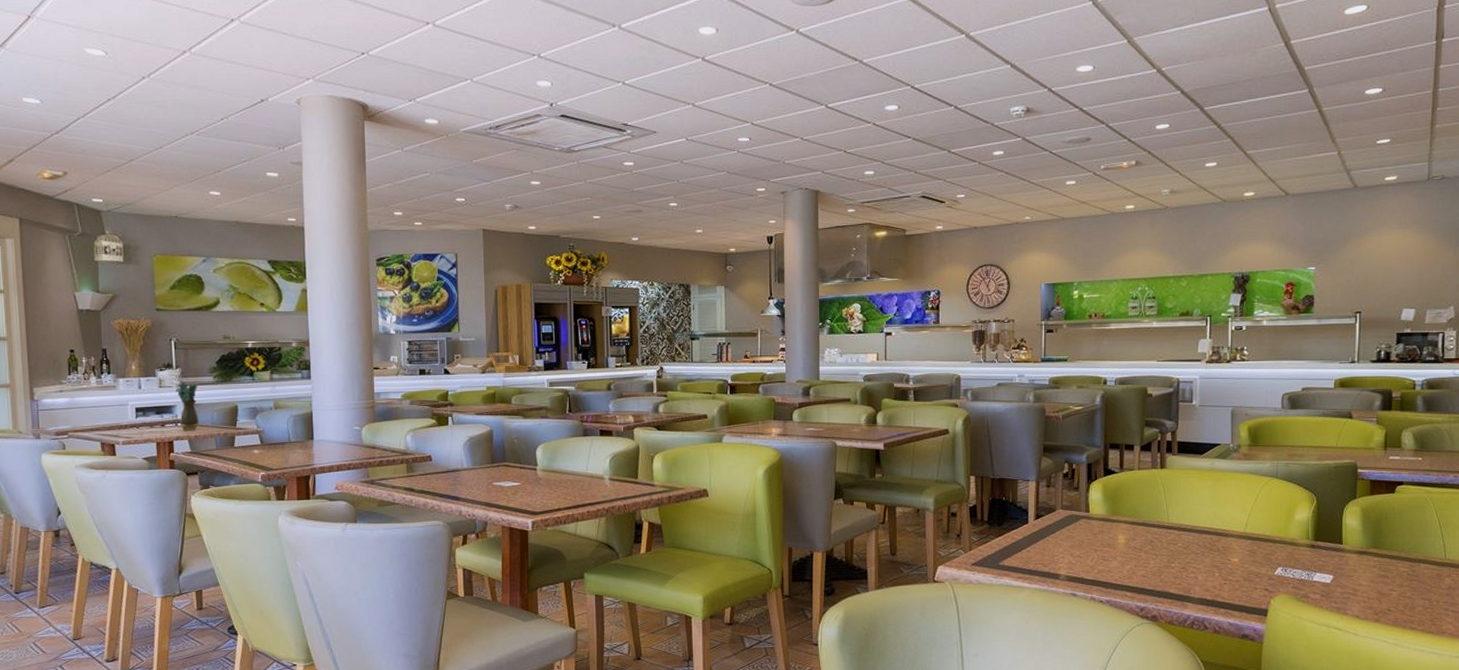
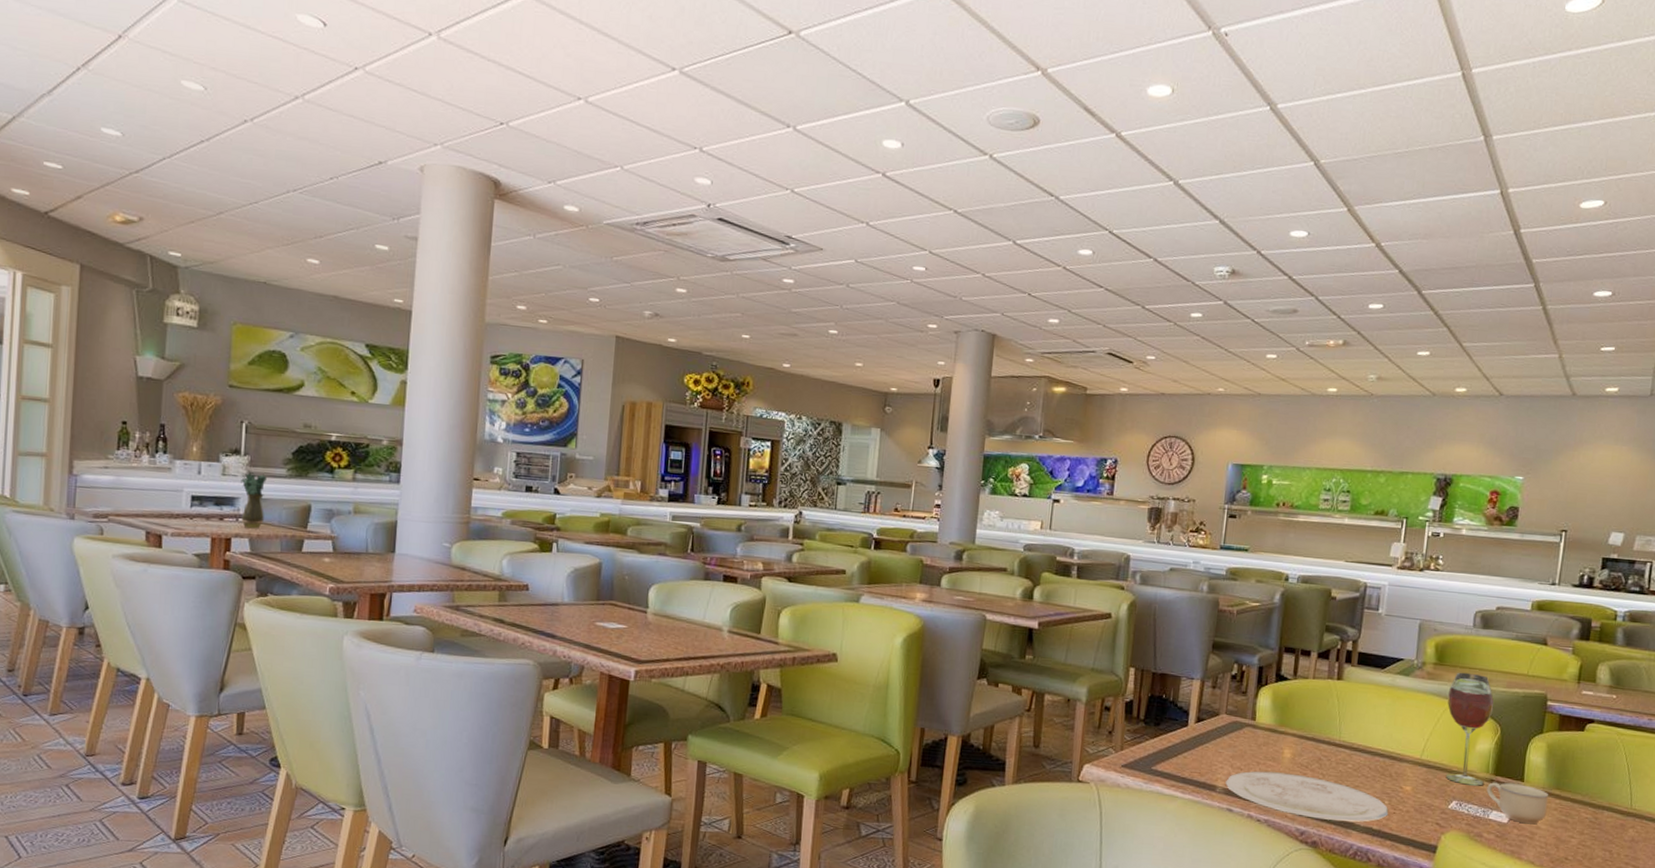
plate: none [1068,557,1220,595] -> present [1225,771,1389,822]
wineglass: none [1264,450,1308,552] -> present [1445,672,1494,786]
cup: none [1309,547,1367,582] -> present [1486,782,1549,825]

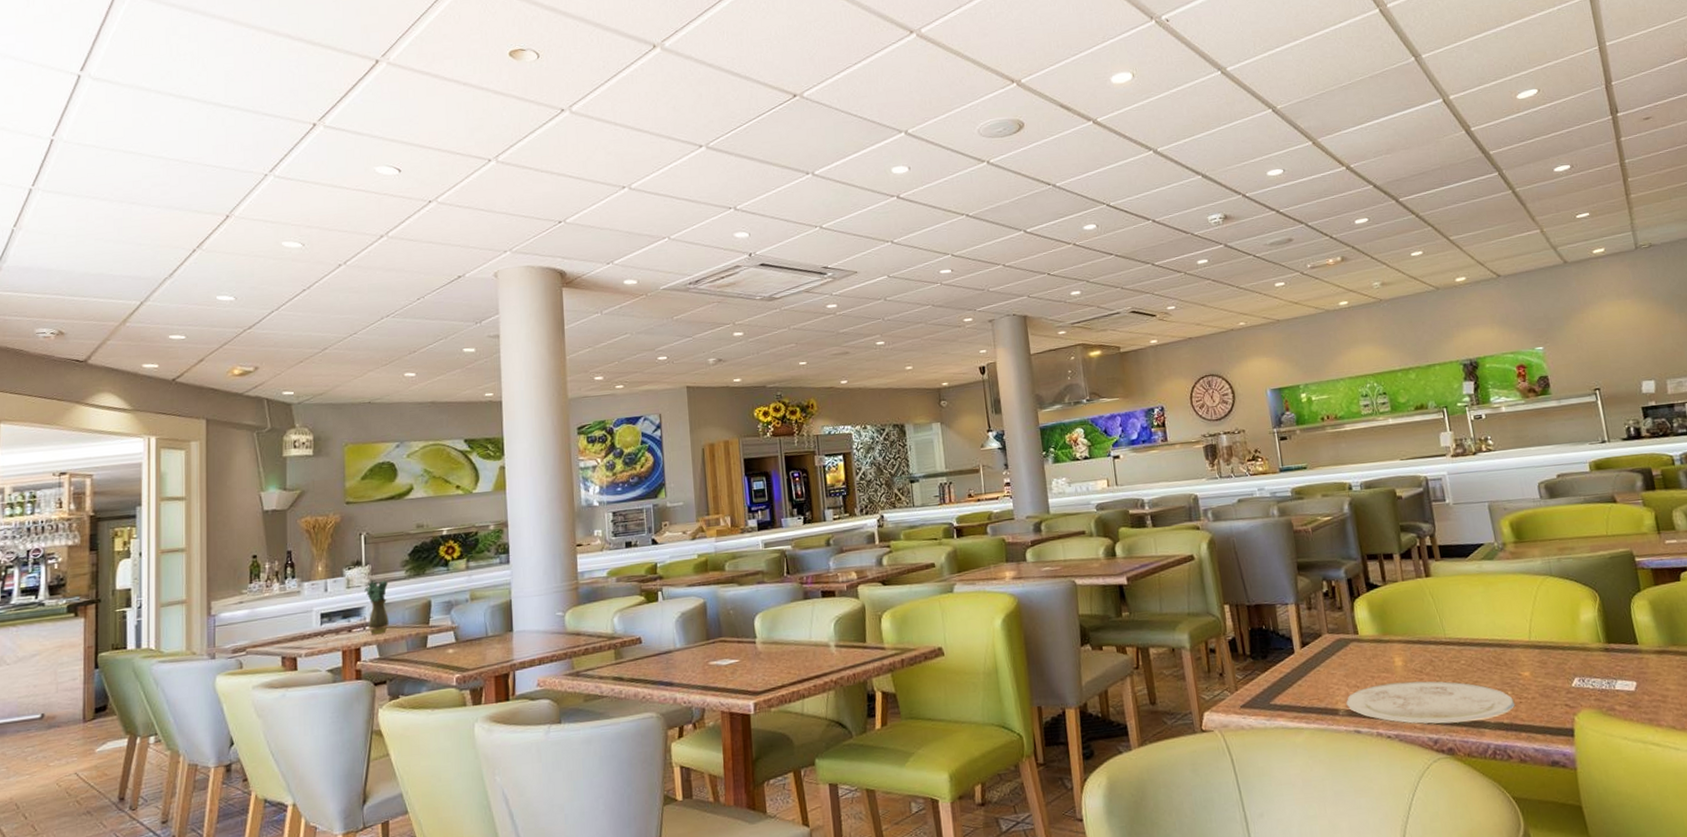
wineglass: present [1445,672,1494,786] -> none [1536,544,1600,659]
cup: present [1486,782,1549,825] -> none [1603,647,1671,688]

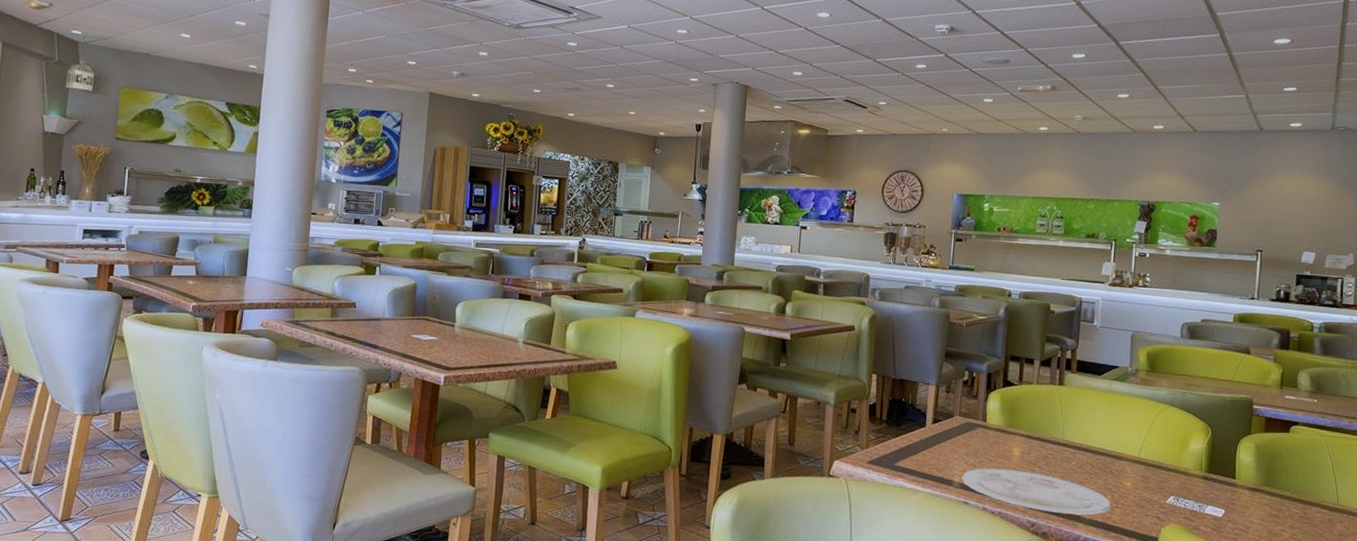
vase: present [364,579,389,635] -> none [122,208,144,257]

